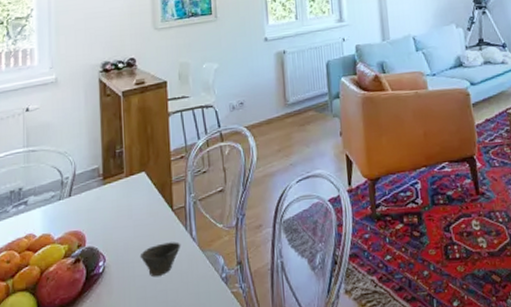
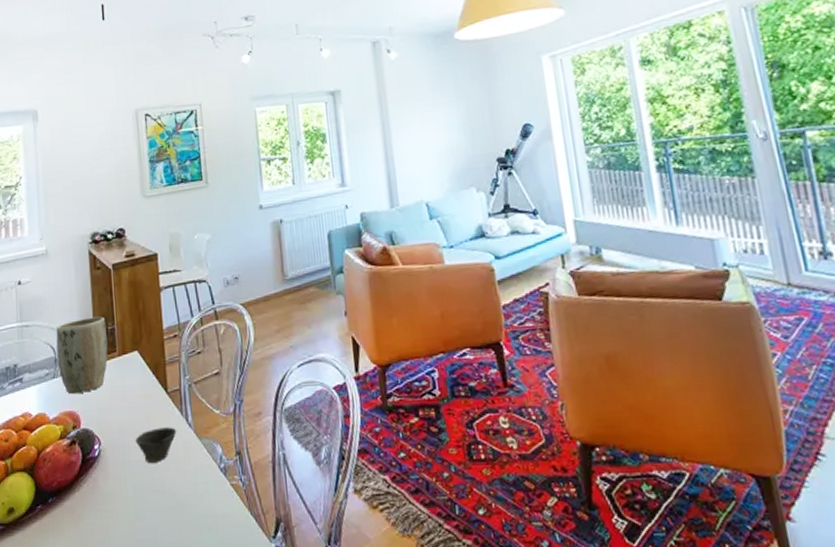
plant pot: none [63,140,115,215] -> present [56,316,108,395]

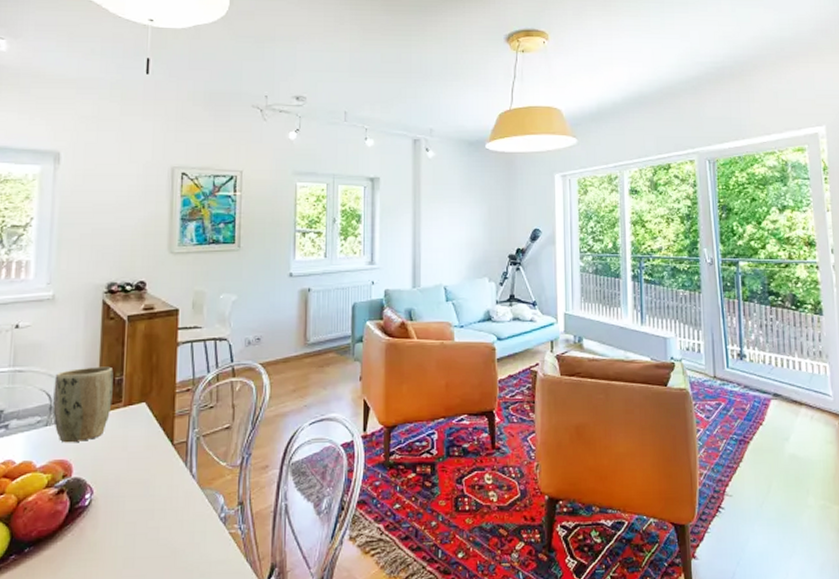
cup: present [135,427,177,463] -> none [132,478,179,512]

